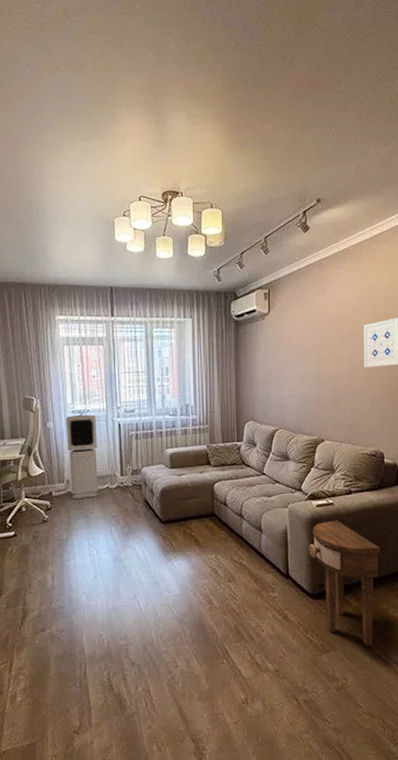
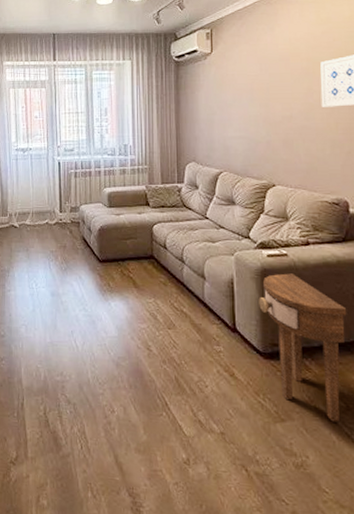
air purifier: present [65,414,100,500] -> none [10,152,40,233]

